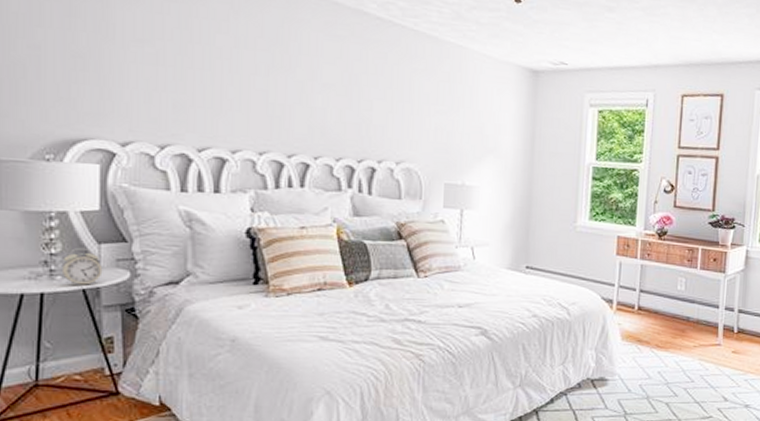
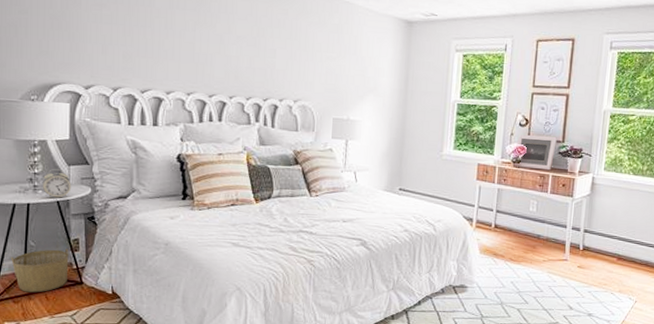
basket: none [17,350,100,409] -> present [11,249,69,293]
picture frame: none [658,202,706,243] -> present [513,134,557,171]

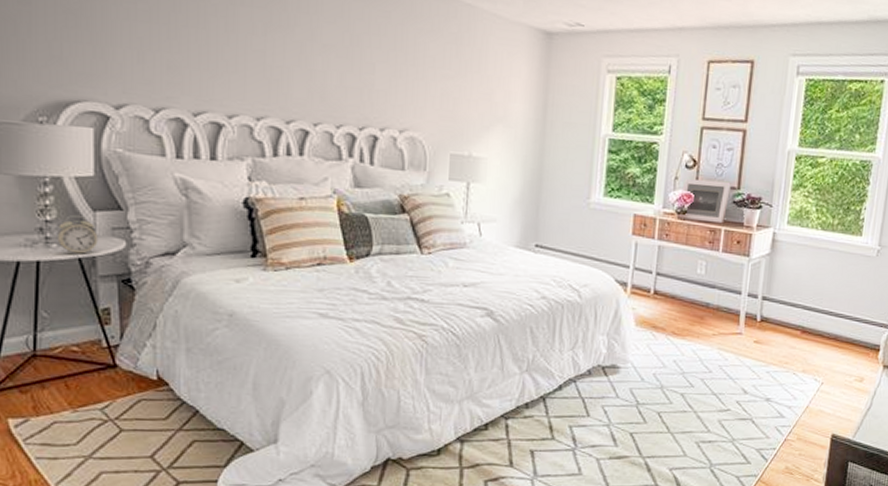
basket: present [11,249,69,293] -> none [15,321,97,380]

